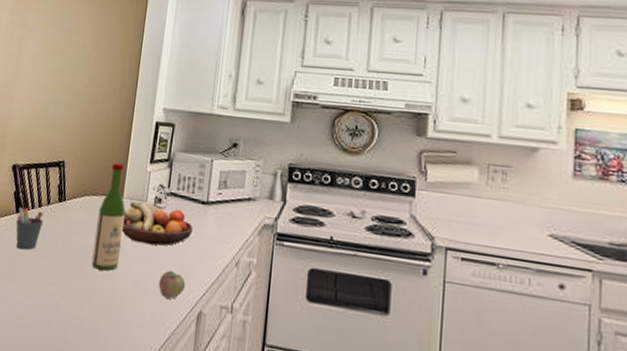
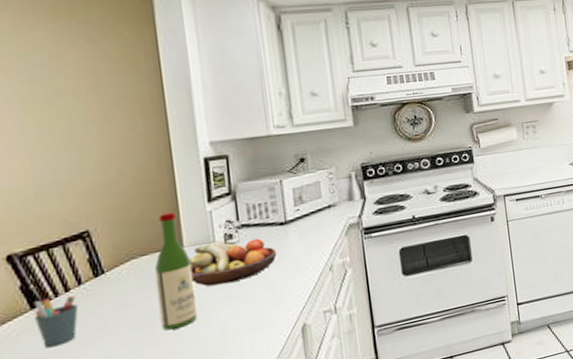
apple: present [158,270,186,299] -> none [251,298,283,327]

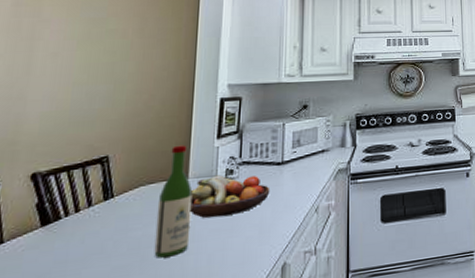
pen holder: present [33,295,79,348] -> none [42,216,84,266]

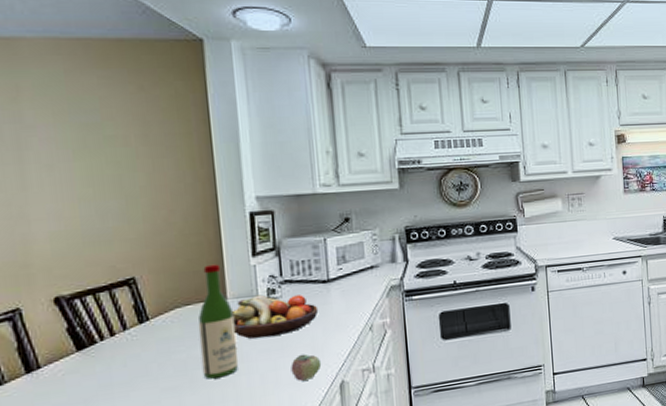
apple: none [237,234,267,262] -> present [291,353,322,381]

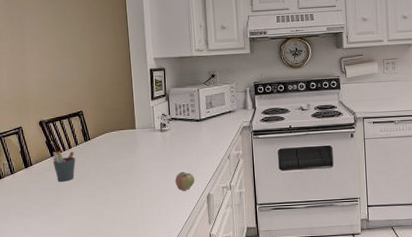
pen holder: none [79,339,124,390] -> present [52,151,76,182]
wine bottle: present [198,264,239,379] -> none [118,104,143,183]
fruit bowl: present [232,295,319,339] -> none [139,127,194,158]

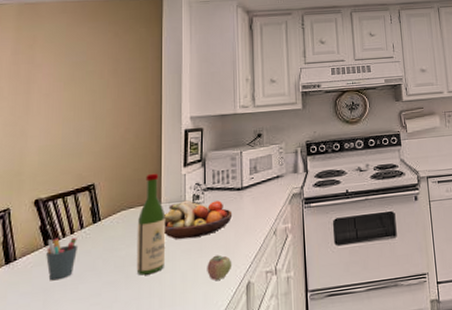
wine bottle: none [118,104,143,183] -> present [136,173,166,276]
fruit bowl: none [139,127,194,158] -> present [164,200,233,239]

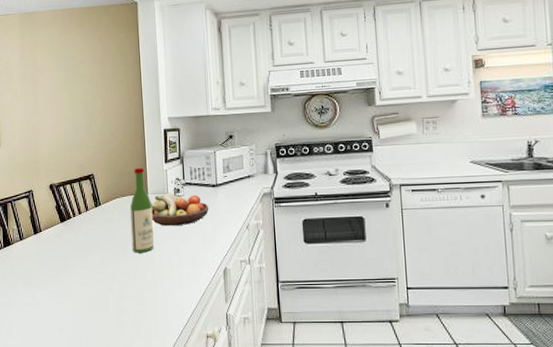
pen holder: present [46,237,79,281] -> none [62,216,86,250]
apple: present [207,254,232,280] -> none [189,242,211,263]

